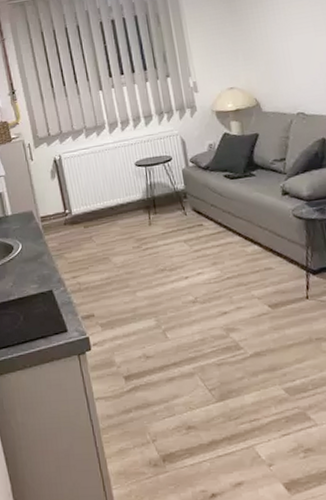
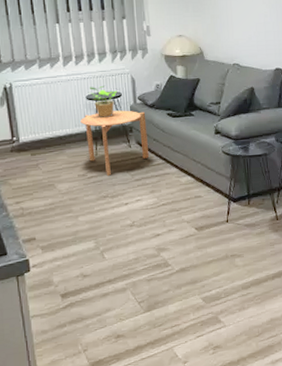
side table: none [131,174,207,247] -> present [80,110,149,176]
potted plant: none [137,149,167,185] -> present [89,85,117,118]

